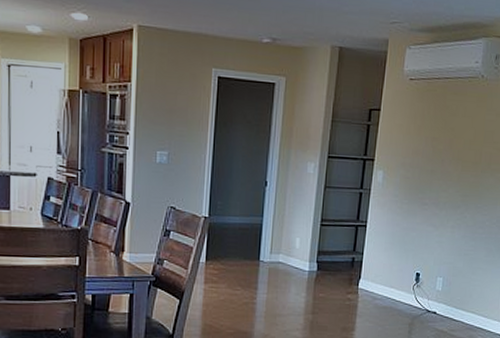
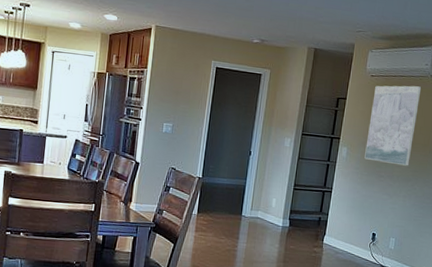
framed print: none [404,89,471,190] -> present [364,85,422,166]

